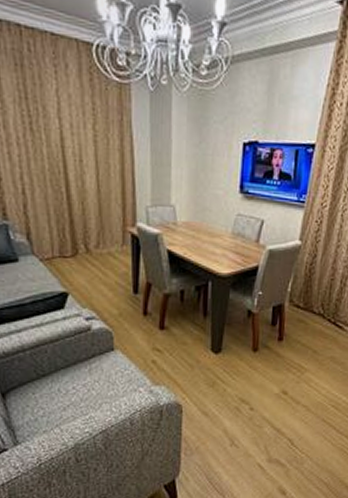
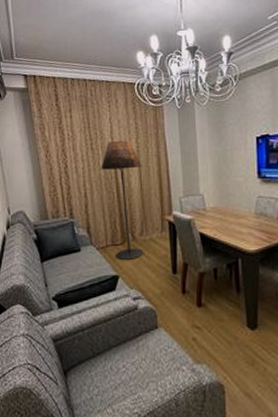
floor lamp: none [44,122,100,275] -> present [101,140,144,260]

